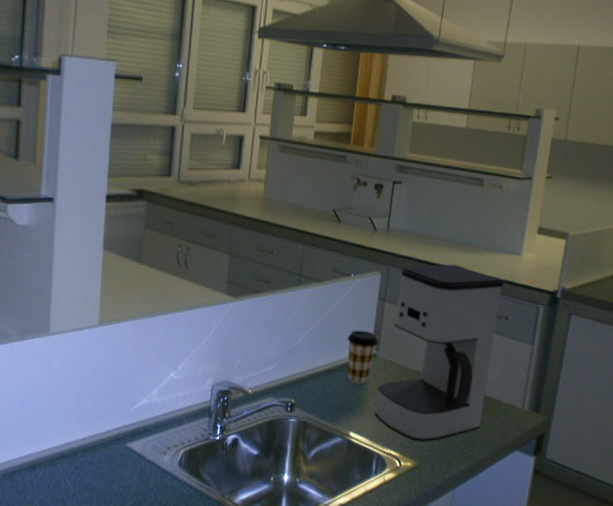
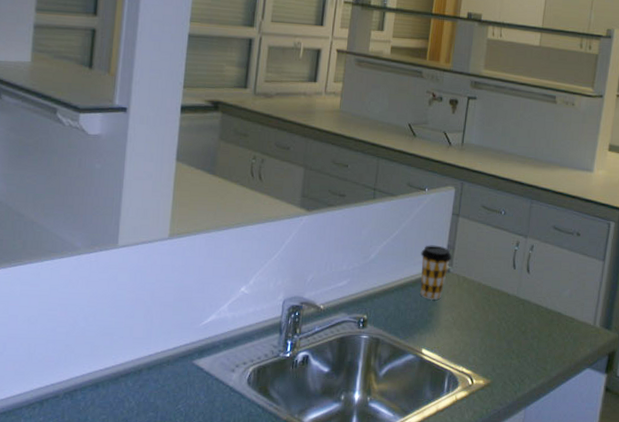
coffee maker: present [375,264,504,442] -> none [448,179,576,359]

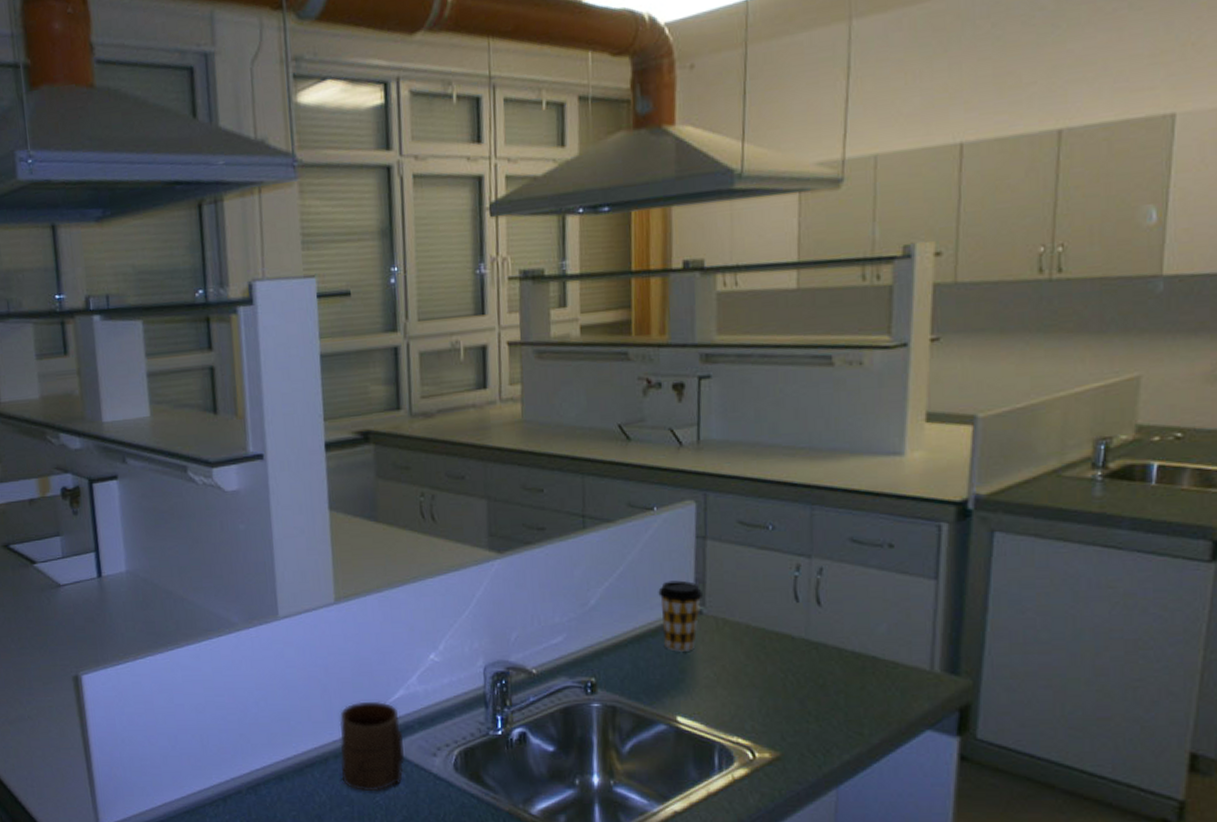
cup: none [151,322,209,400] -> present [339,701,405,792]

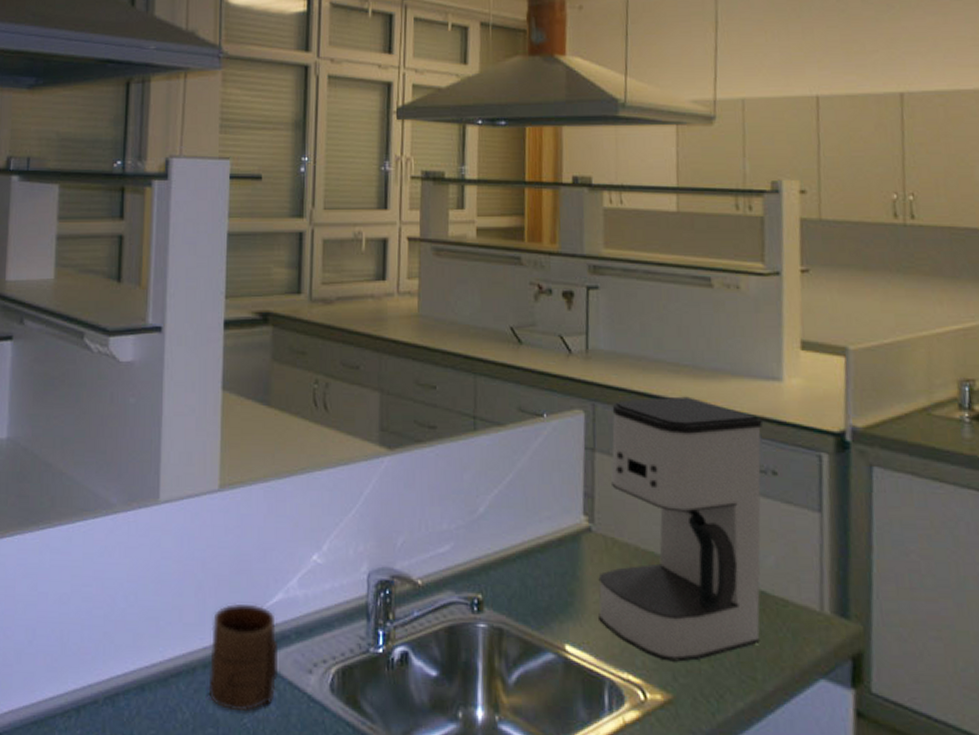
coffee cup: present [658,580,703,652] -> none [547,493,591,572]
coffee maker: none [709,478,881,724] -> present [598,396,763,662]

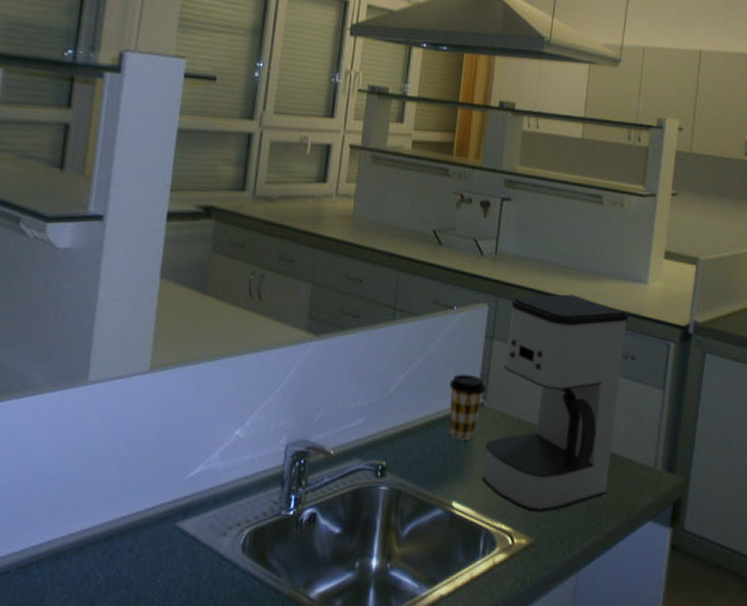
cup: present [208,603,278,712] -> none [124,475,196,573]
coffee cup: none [547,493,591,572] -> present [449,374,486,440]

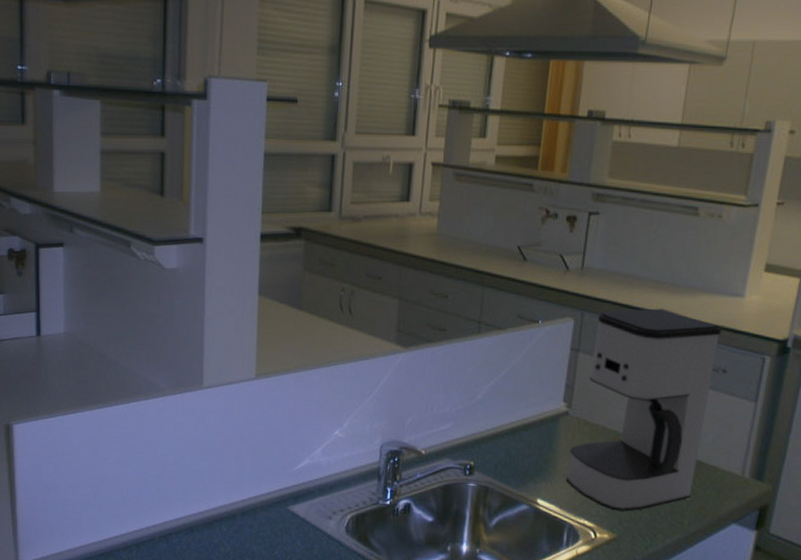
coffee cup: present [449,374,486,440] -> none [534,384,570,445]

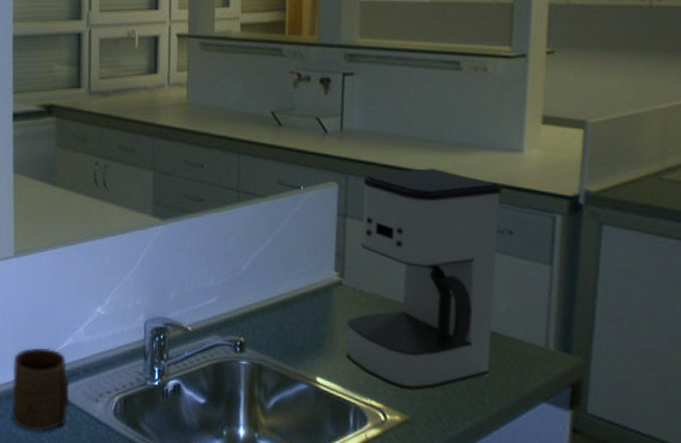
cup: none [246,467,303,547] -> present [11,347,69,432]

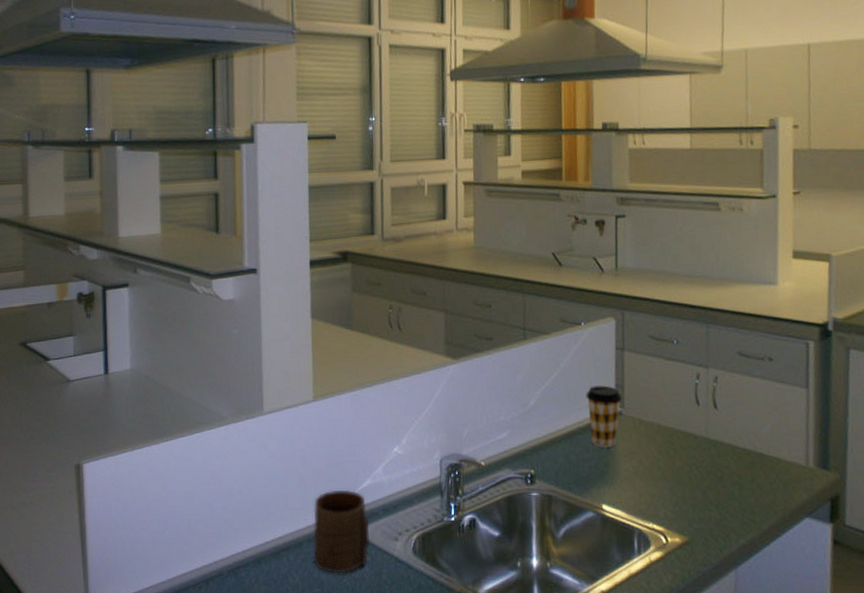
coffee cup: none [303,253,342,318] -> present [586,385,622,447]
coffee maker: present [346,168,502,390] -> none [628,301,761,512]

